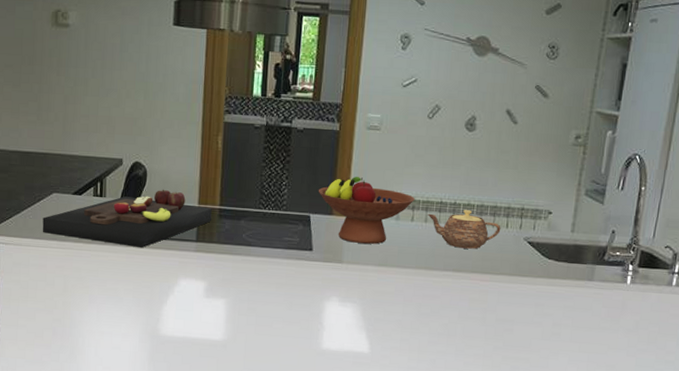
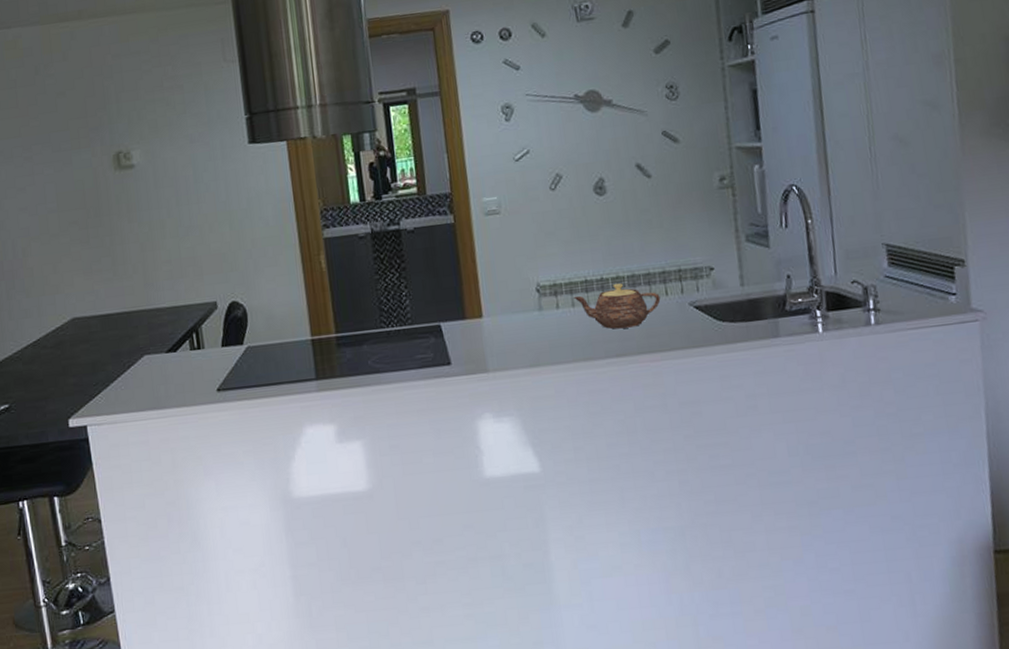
cutting board: present [42,189,212,248] -> none [136,326,329,404]
fruit bowl: present [318,177,415,244] -> none [443,270,555,347]

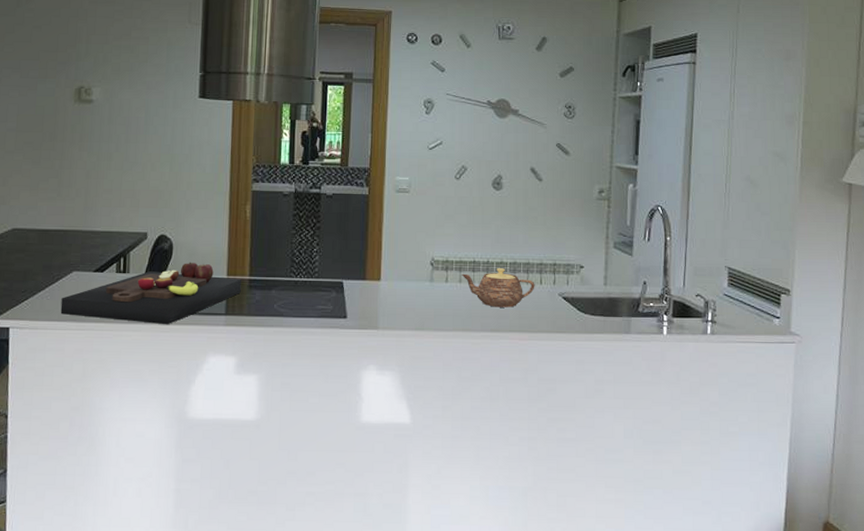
cutting board: none [136,326,329,404] -> present [60,262,241,325]

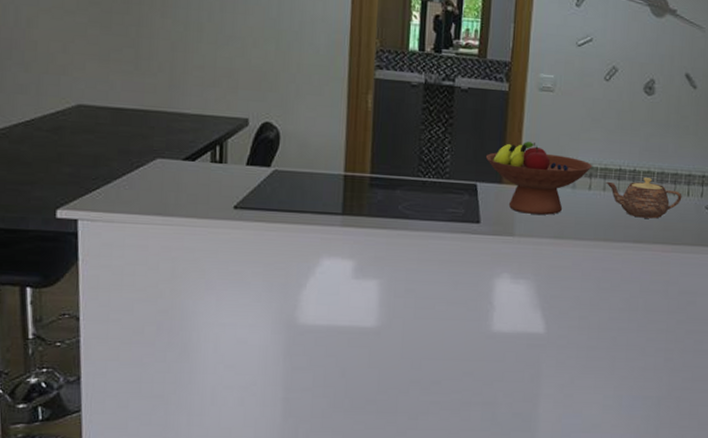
cutting board: present [60,262,241,325] -> none [142,154,361,224]
fruit bowl: none [350,240,448,308] -> present [485,142,592,215]

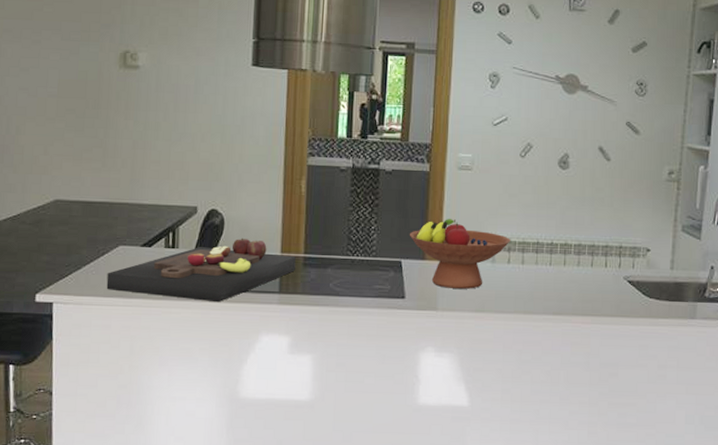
cutting board: none [142,154,361,224] -> present [106,238,296,303]
teapot: present [606,177,682,219] -> none [524,250,600,291]

